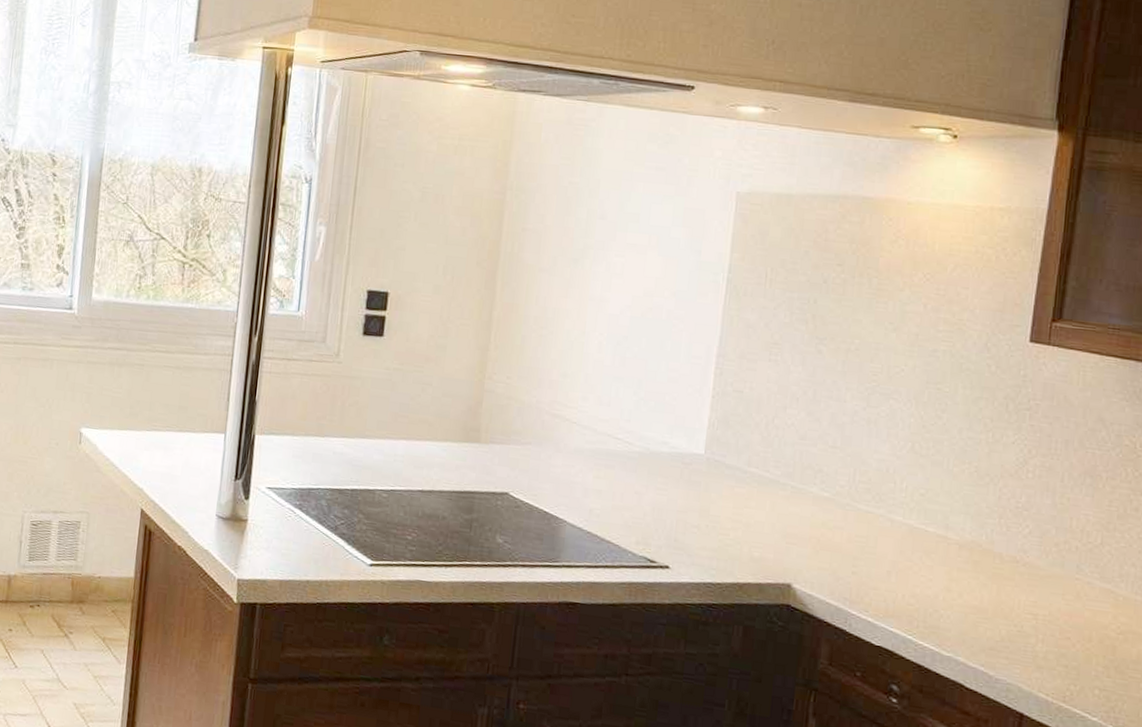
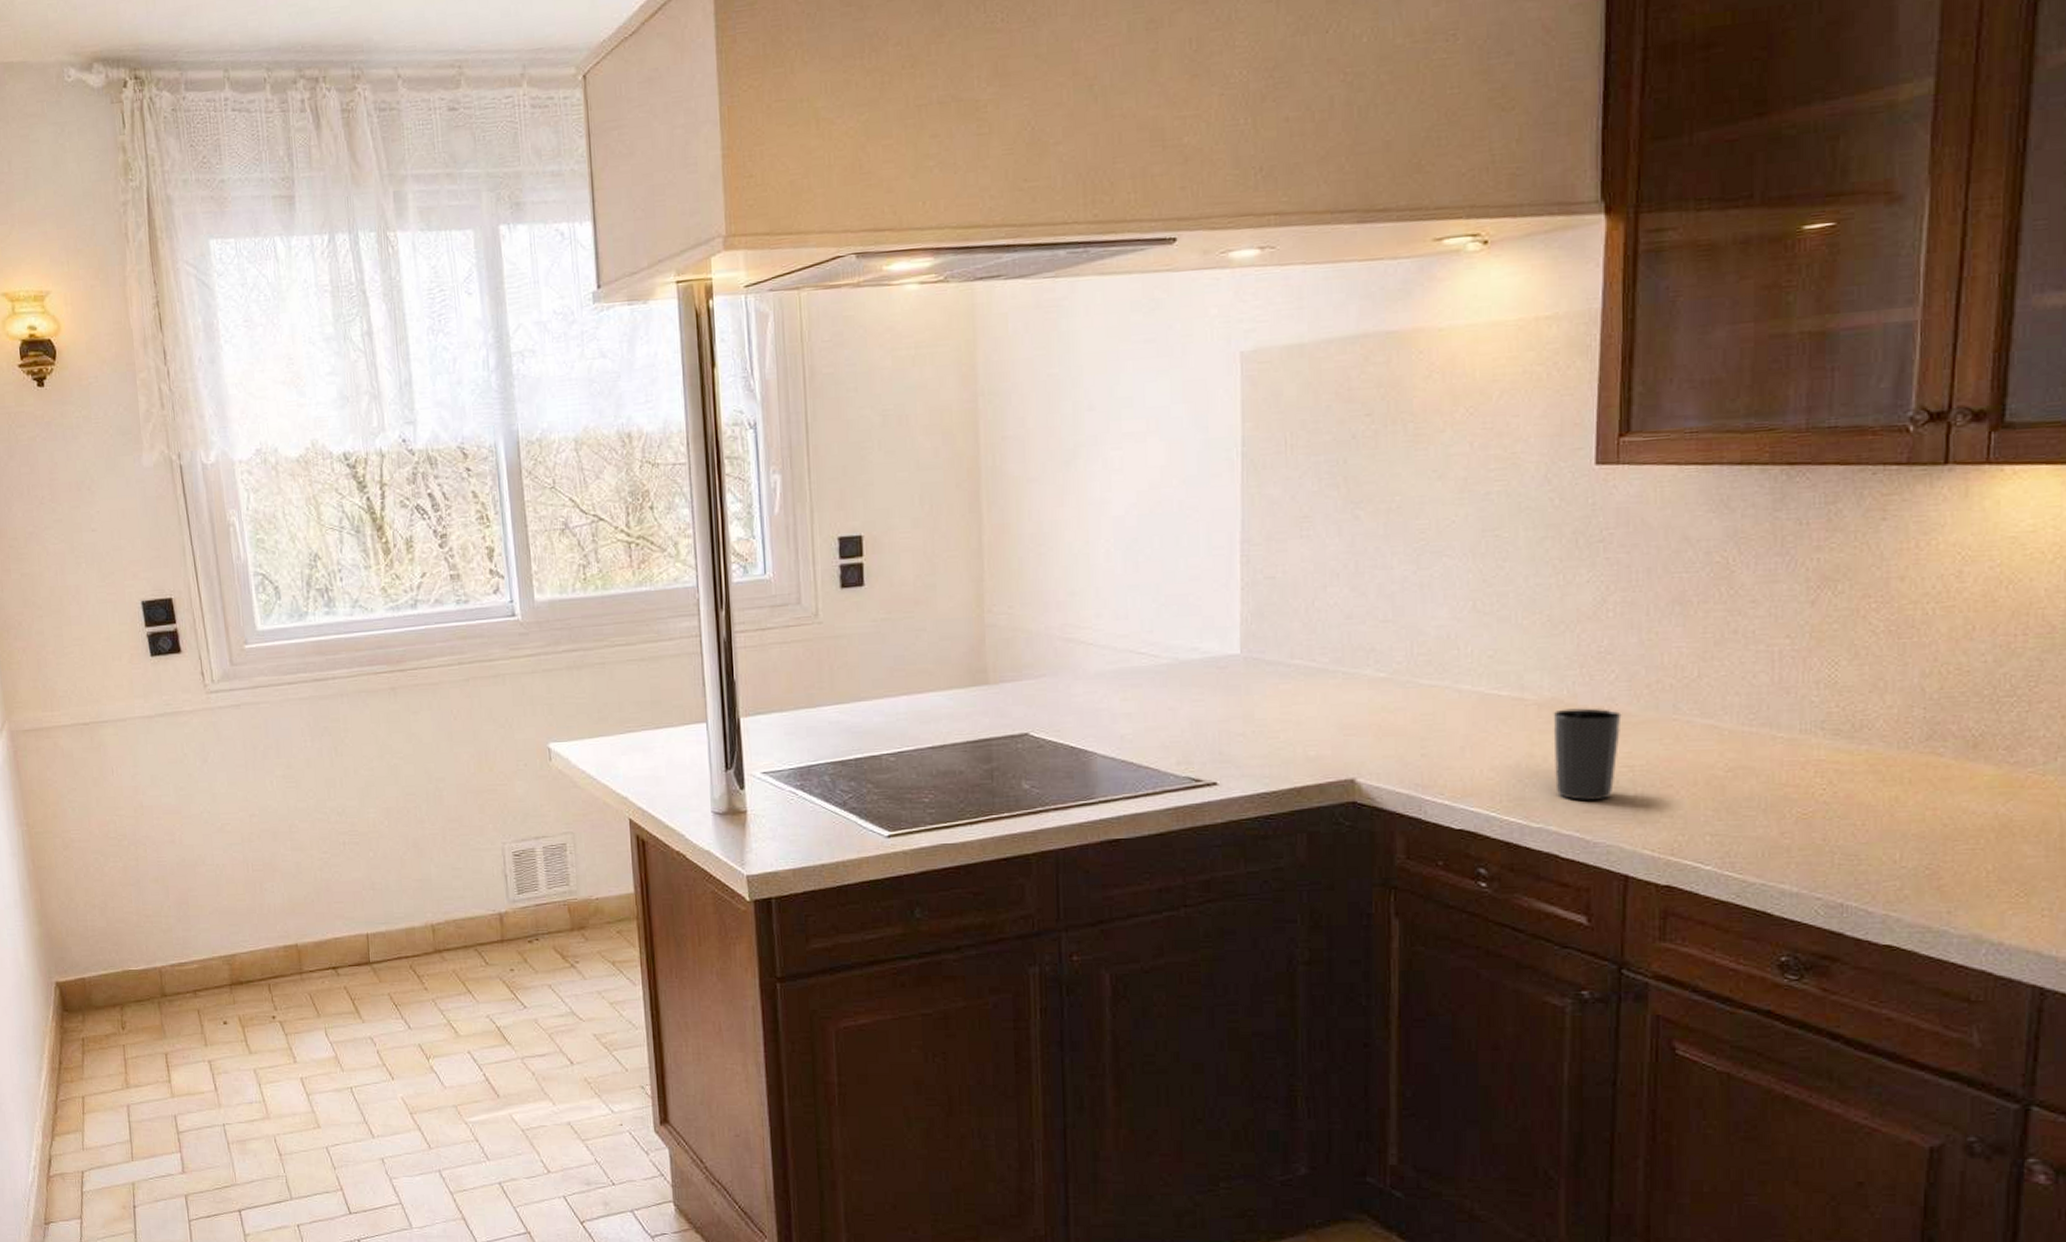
cup: none [967,552,1031,641] -> present [1553,708,1622,800]

